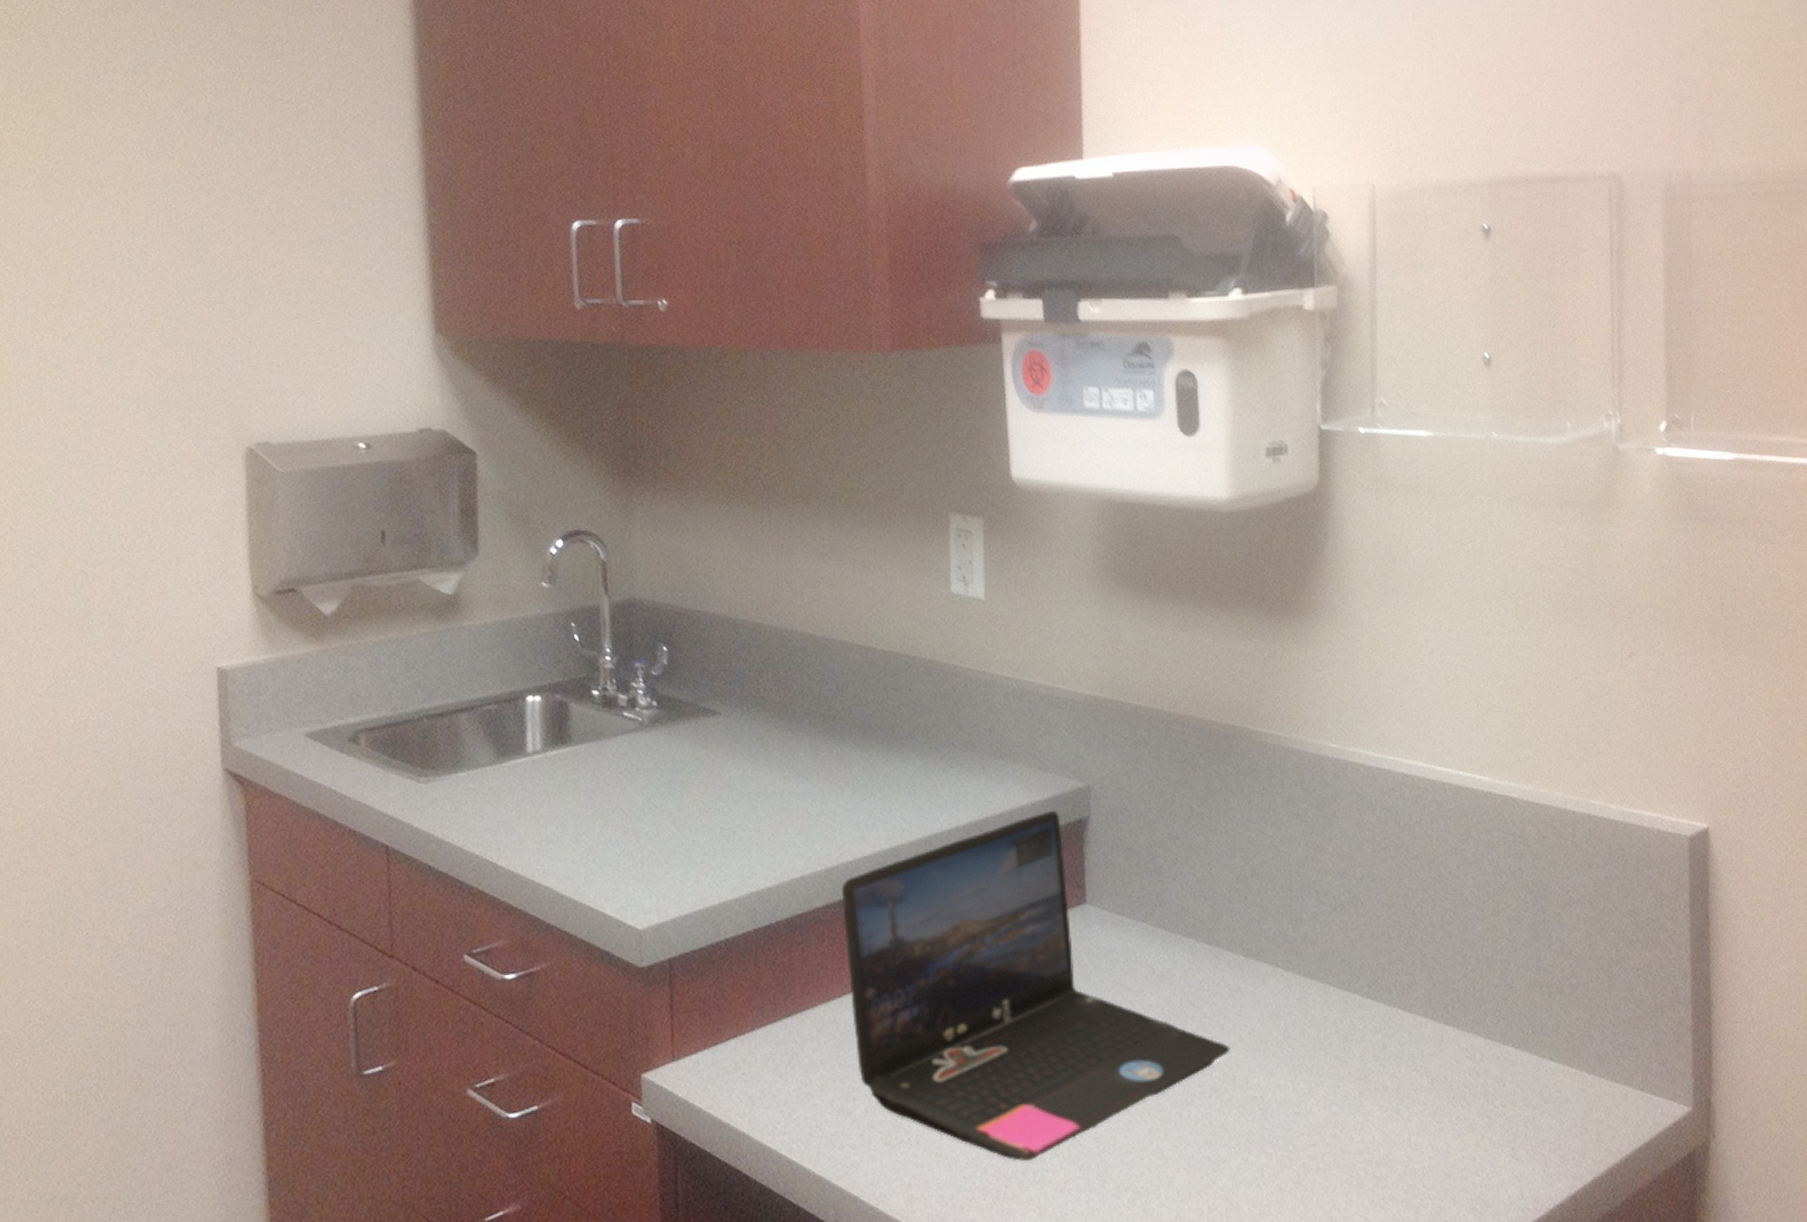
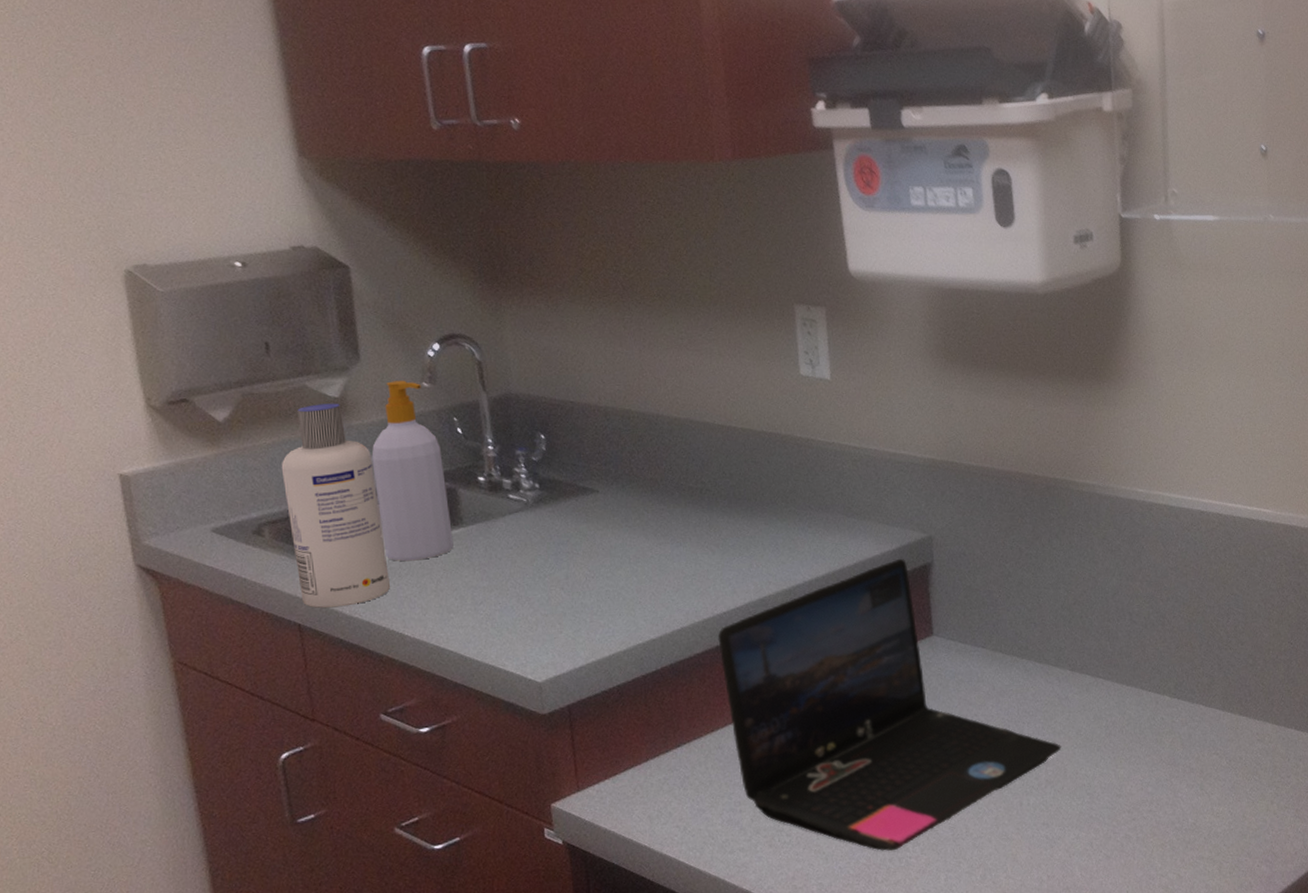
screw cap bottle: none [385,600,487,830] -> present [281,403,390,609]
soap bottle: none [480,579,559,782] -> present [371,380,454,562]

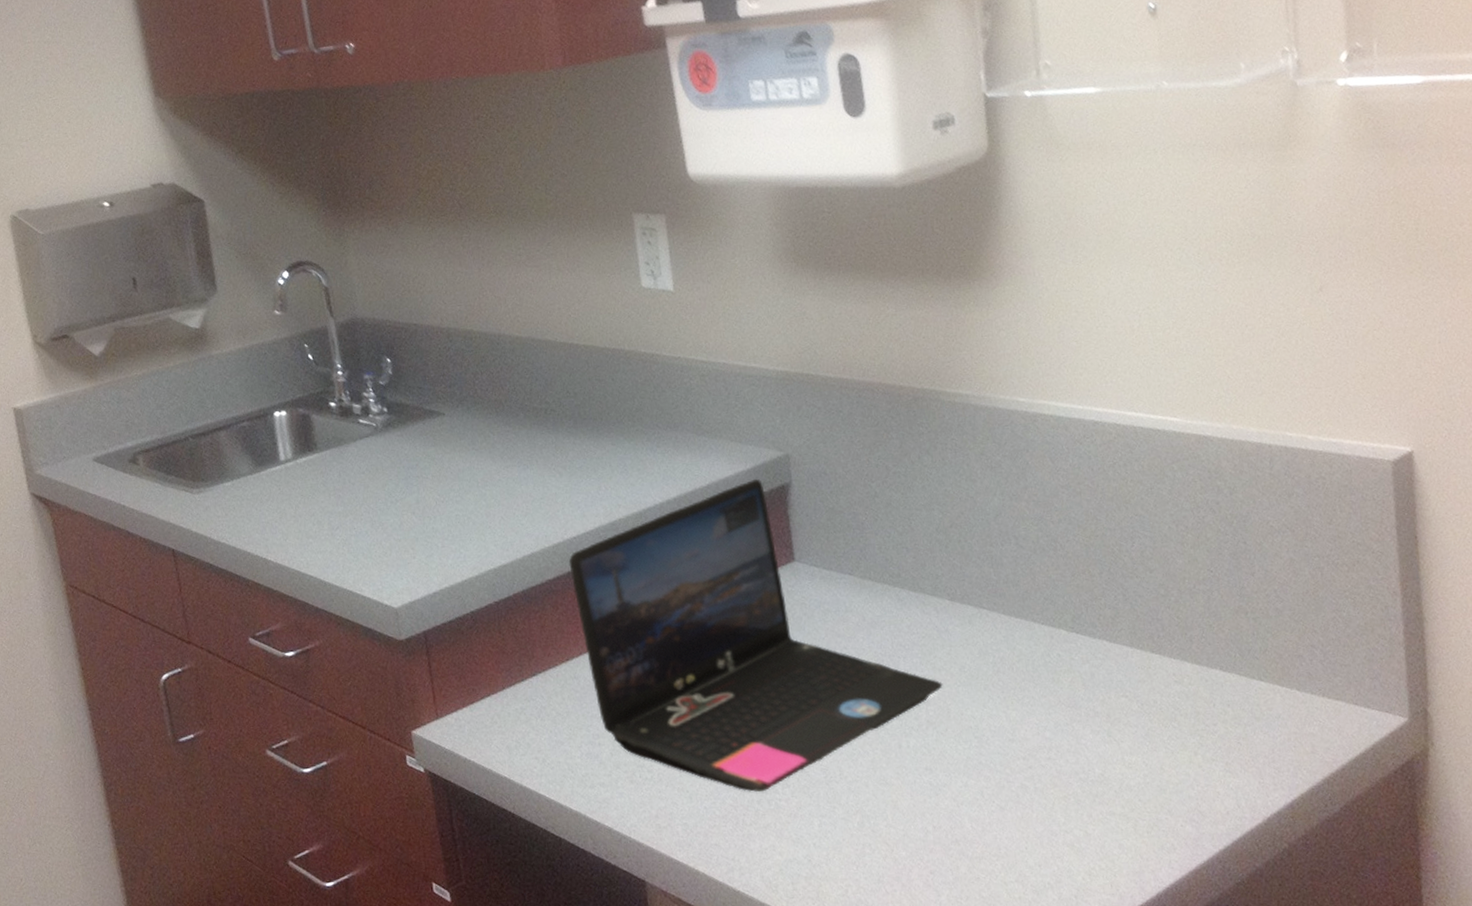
screw cap bottle: present [281,403,390,609] -> none [151,333,253,534]
soap bottle: present [371,380,454,562] -> none [231,309,310,488]

